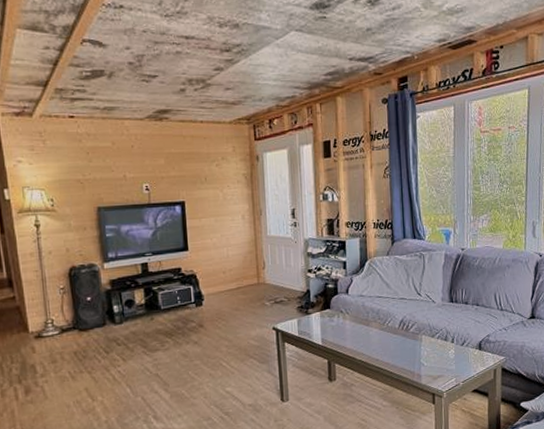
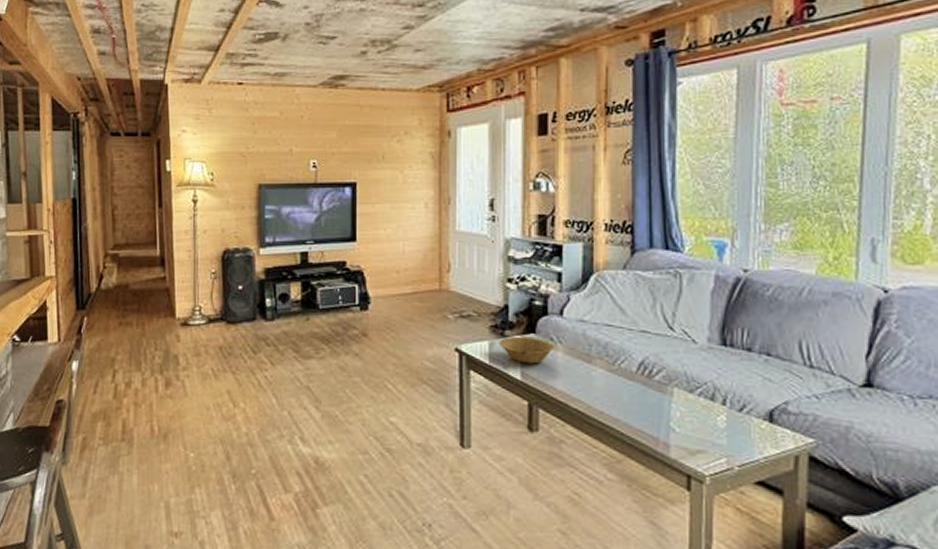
bowl: none [304,312,344,333] -> present [499,336,555,364]

